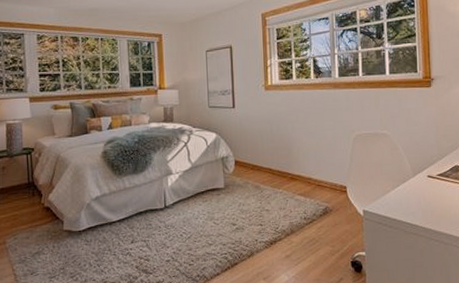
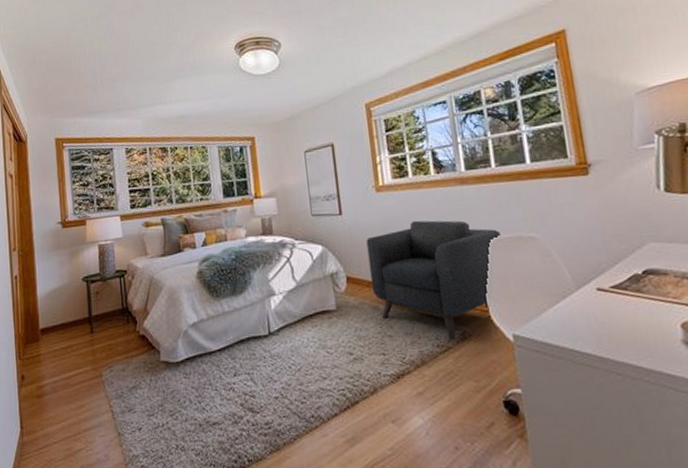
armchair: none [254,116,361,214] -> present [366,220,500,340]

